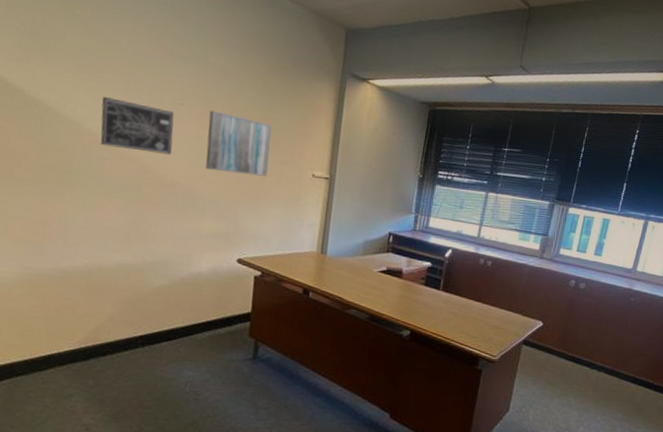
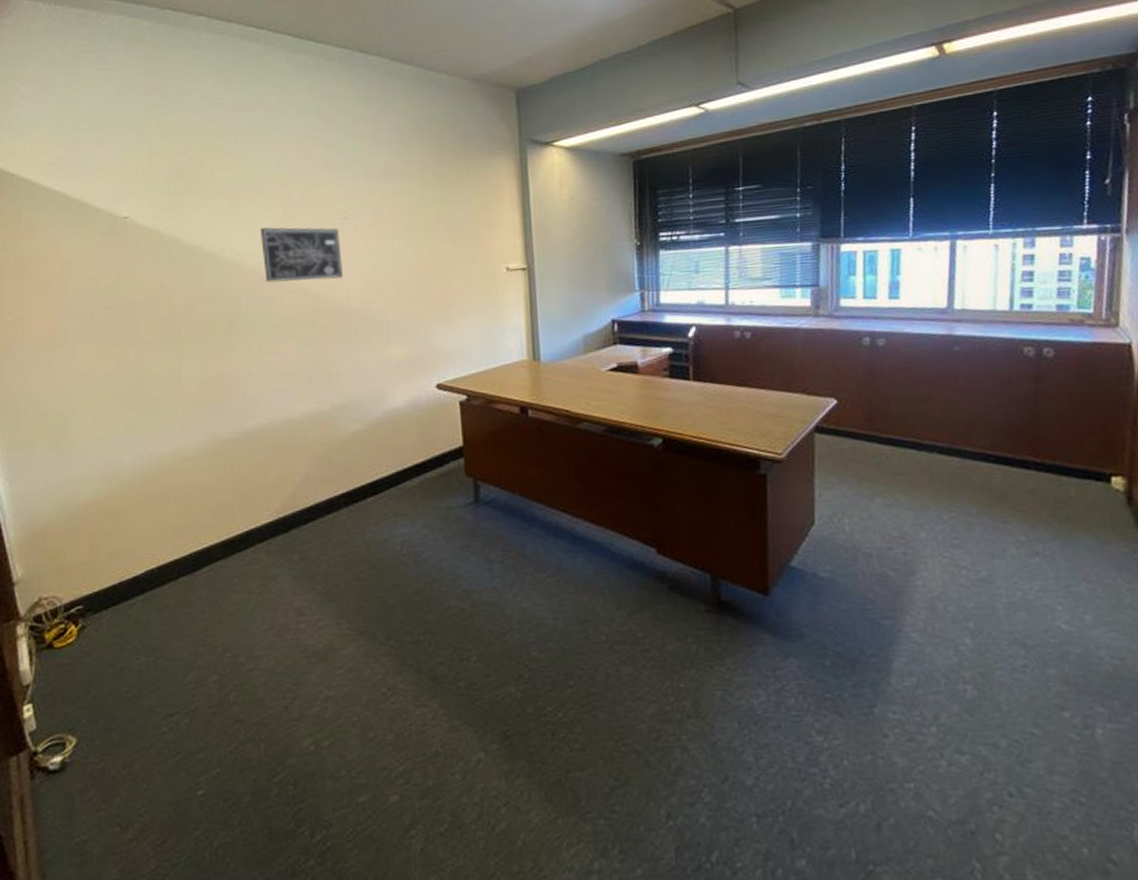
wall art: present [205,110,272,177] -> none [377,217,454,287]

